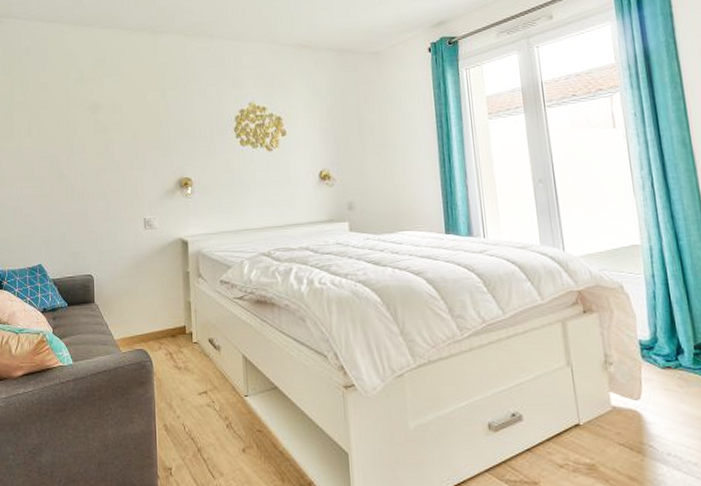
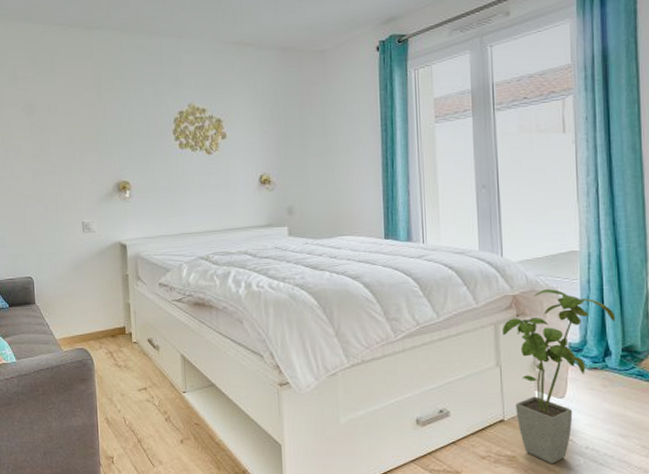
house plant: none [570,284,685,472] -> present [503,289,616,463]

